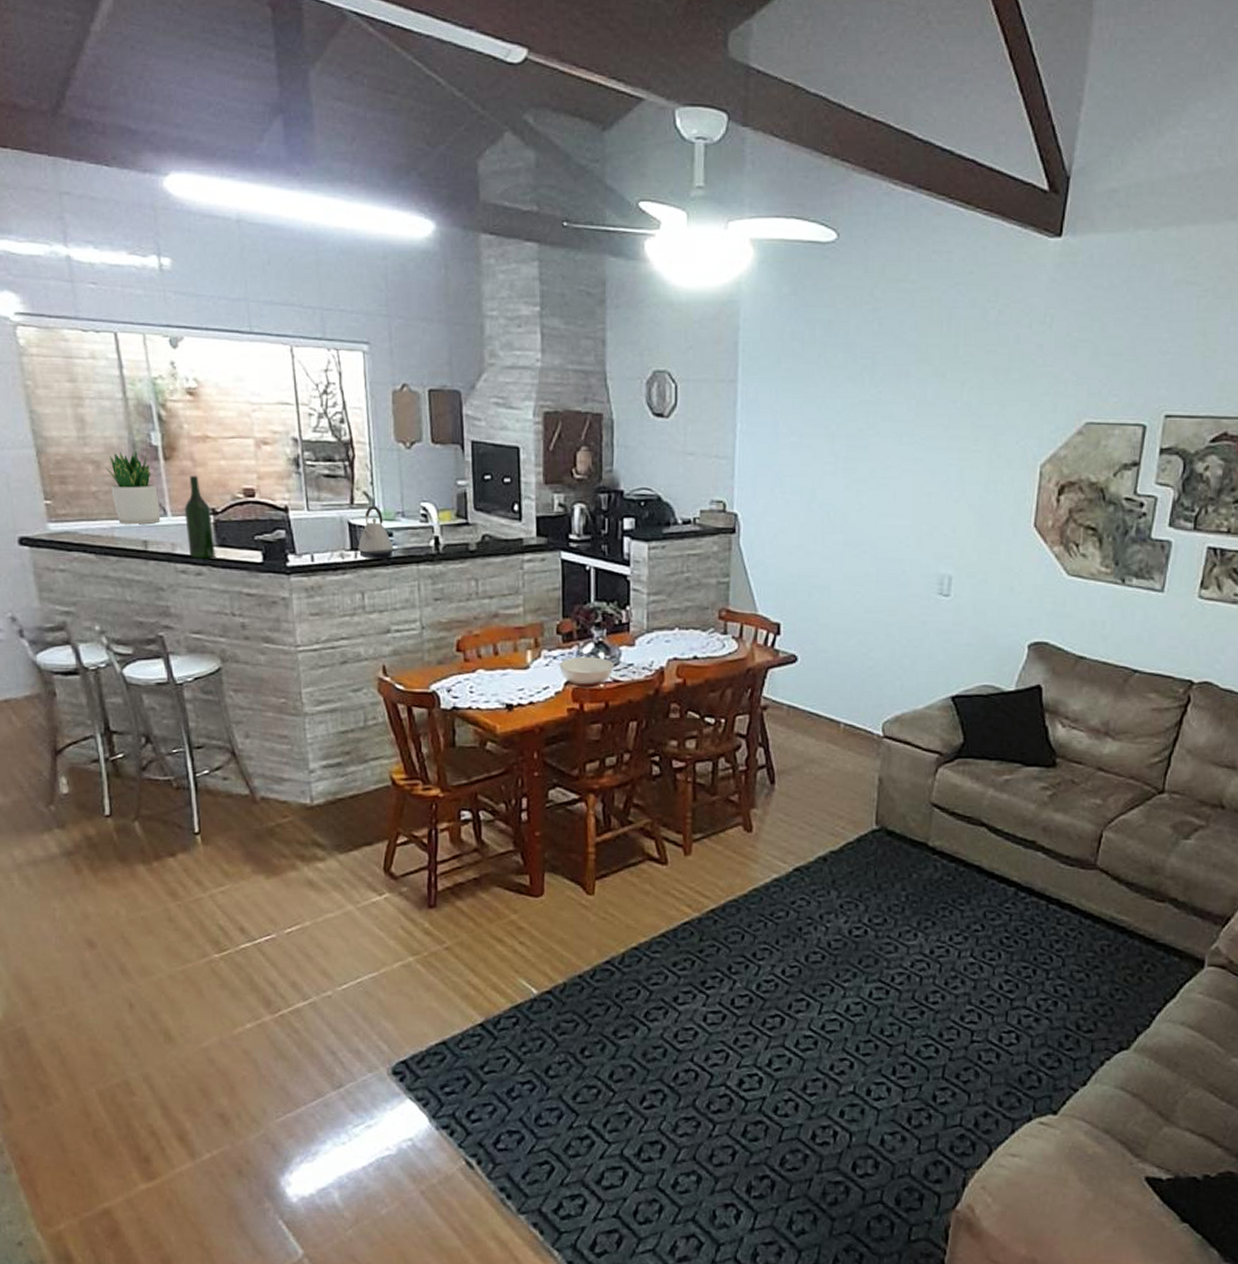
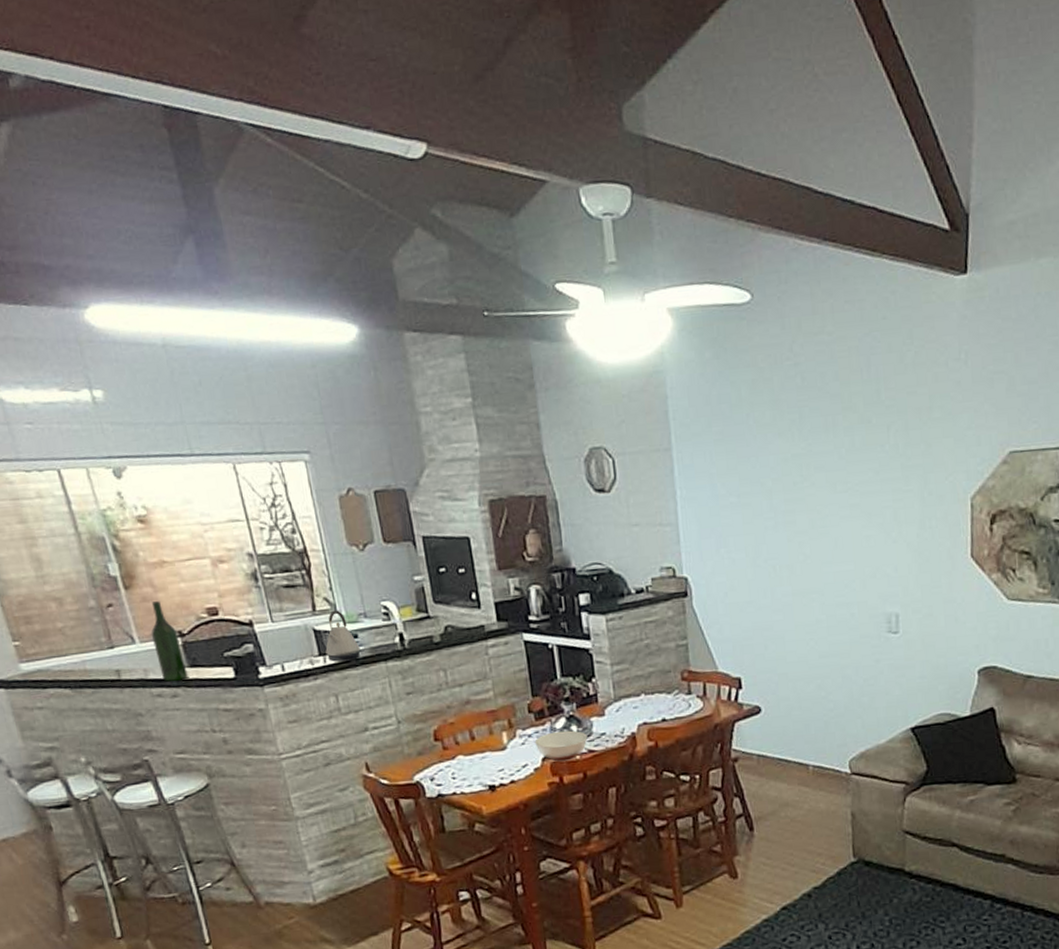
planter: present [106,448,161,525] -> none [69,580,130,657]

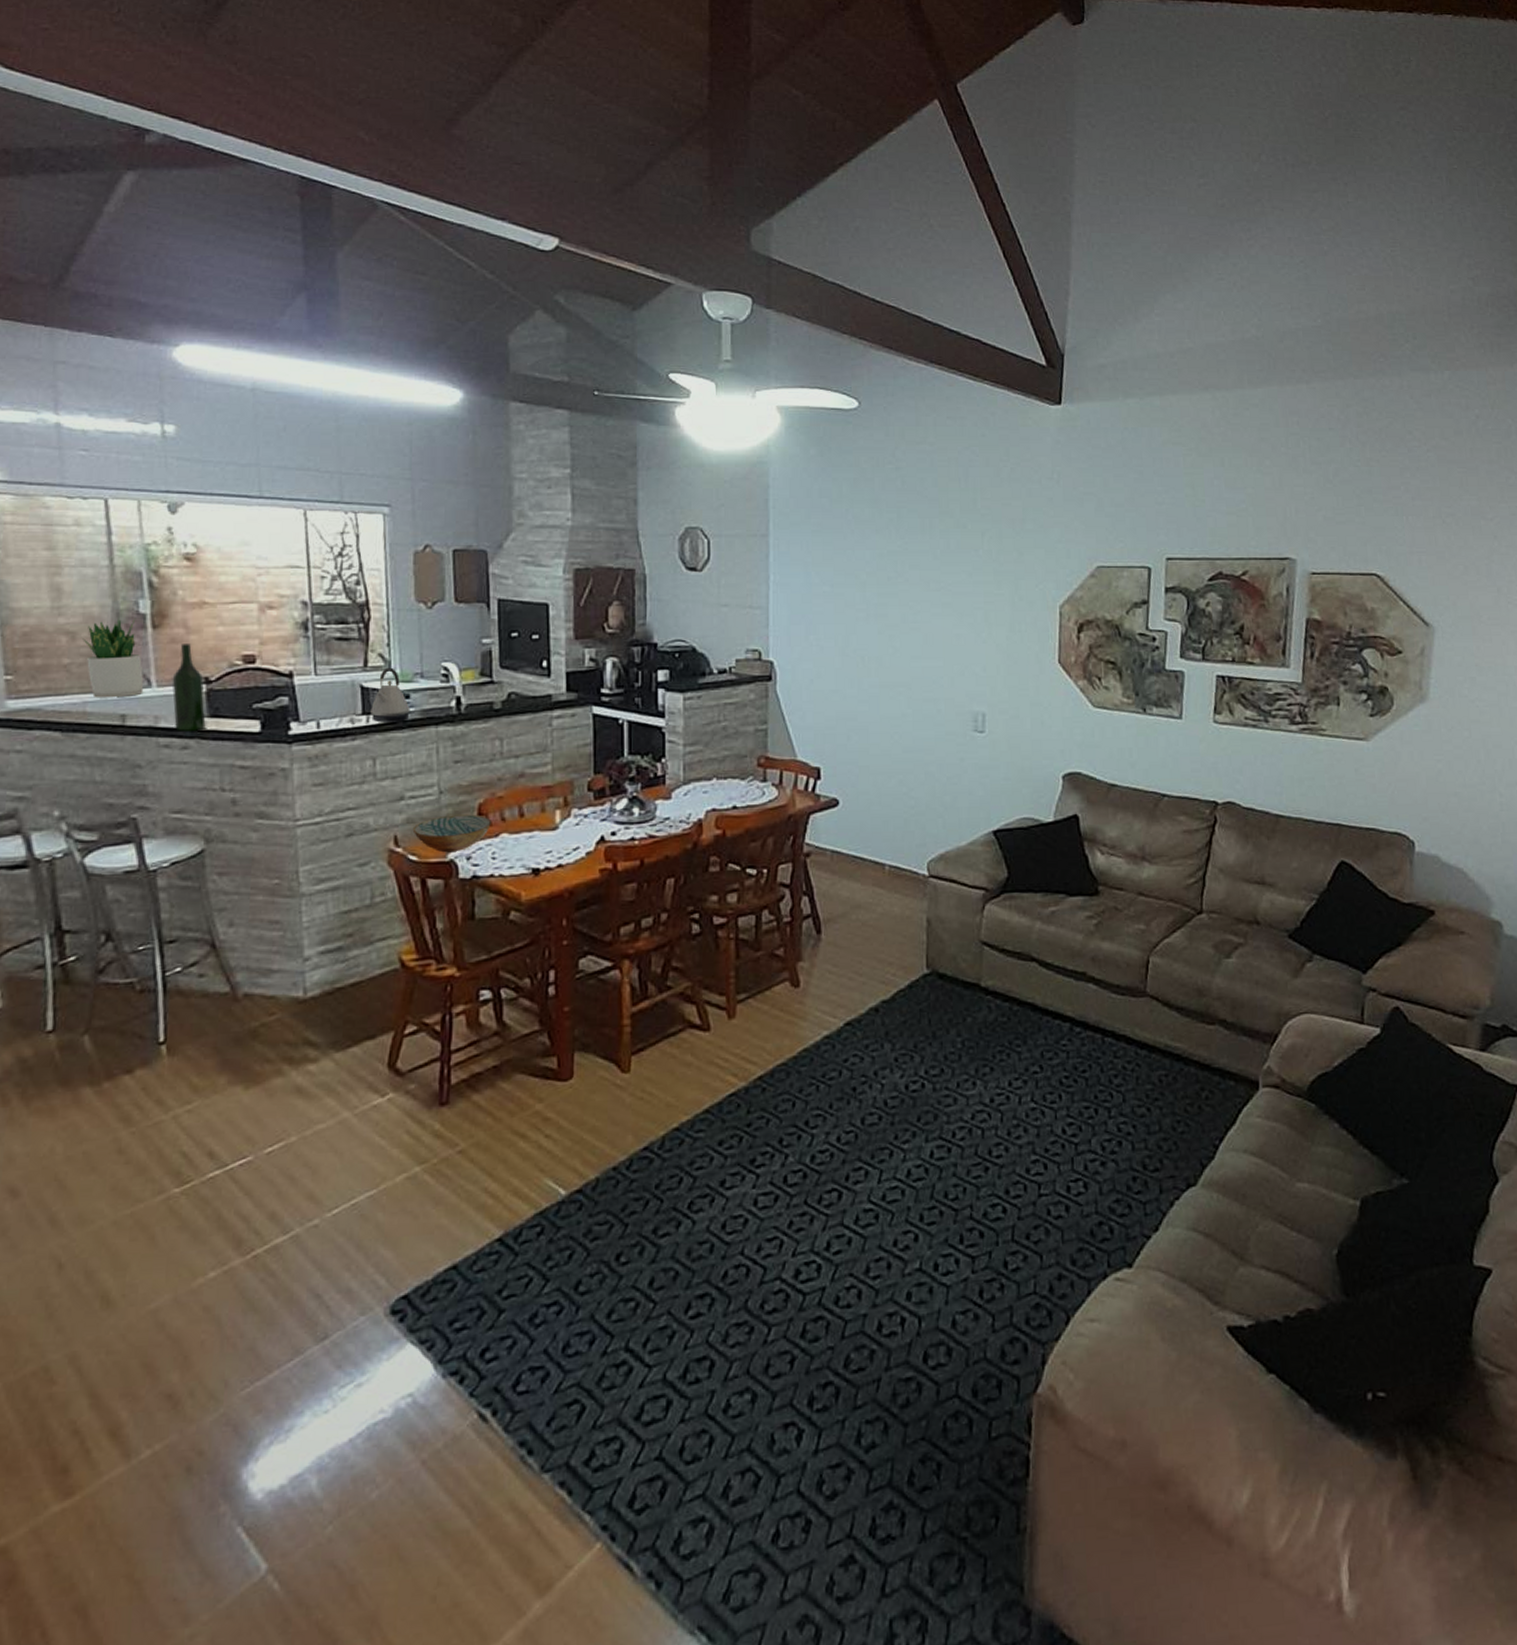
planter: none [69,580,130,657] -> present [82,616,144,698]
bowl: none [379,740,447,776] -> present [412,814,491,853]
bowl: present [534,730,588,762] -> none [590,812,650,846]

